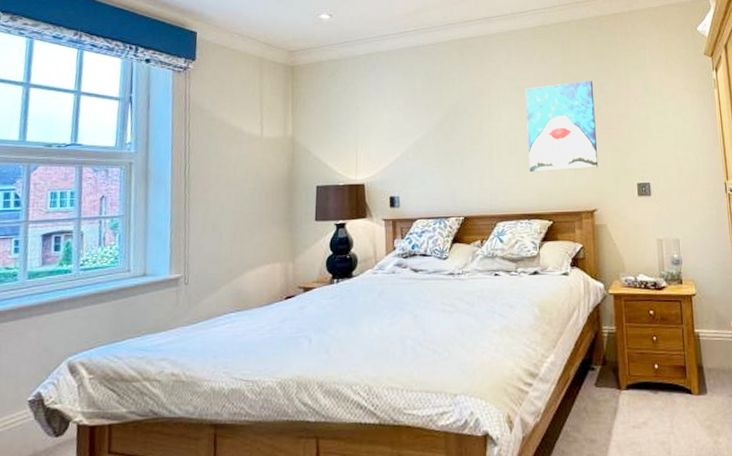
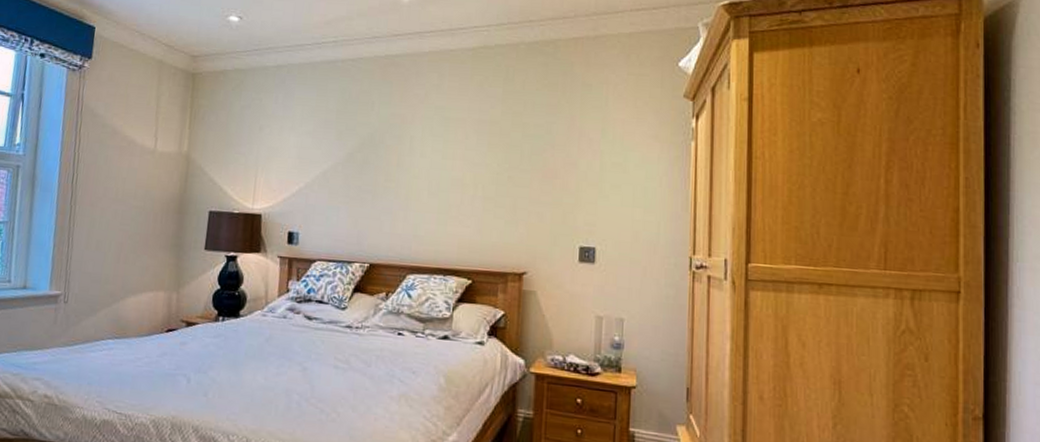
wall art: present [525,81,599,172] -> none [451,117,539,224]

